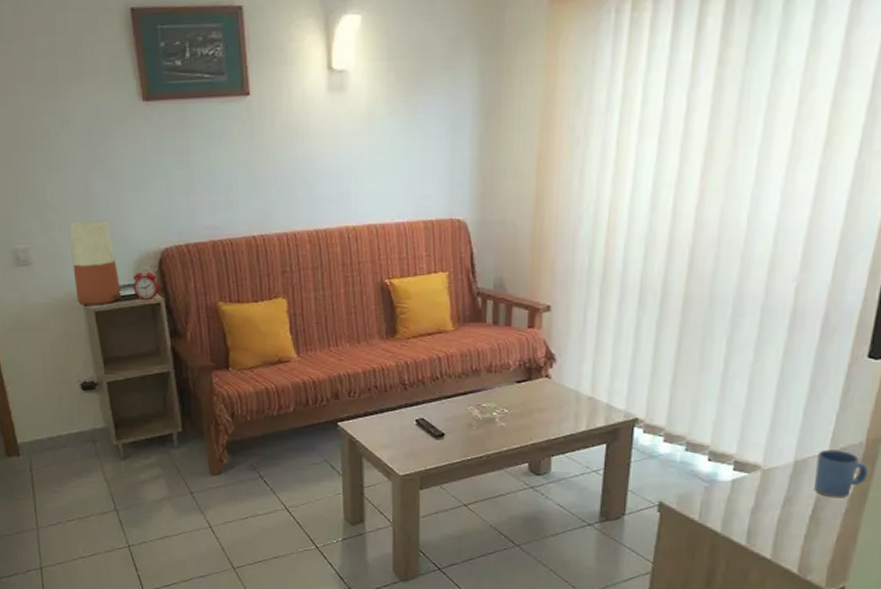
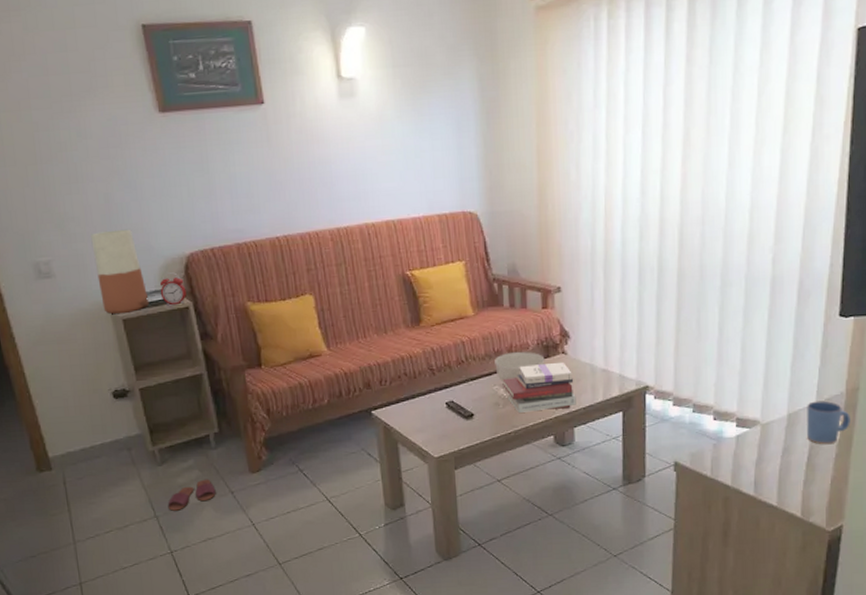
slippers: none [128,477,176,506] -> present [168,479,216,511]
bowl: none [470,371,526,403] -> present [493,351,545,382]
books: none [478,386,557,436] -> present [502,361,576,413]

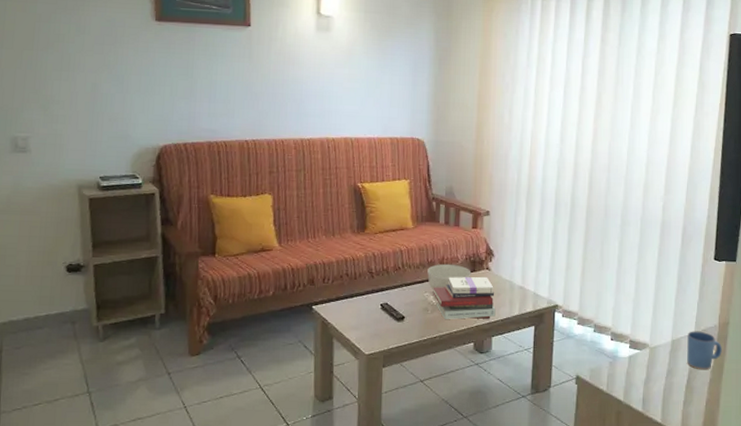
vase: present [91,229,150,315] -> none [71,116,118,193]
alarm clock: present [160,272,187,306] -> none [129,160,155,191]
slippers: present [168,479,216,511] -> none [102,358,153,388]

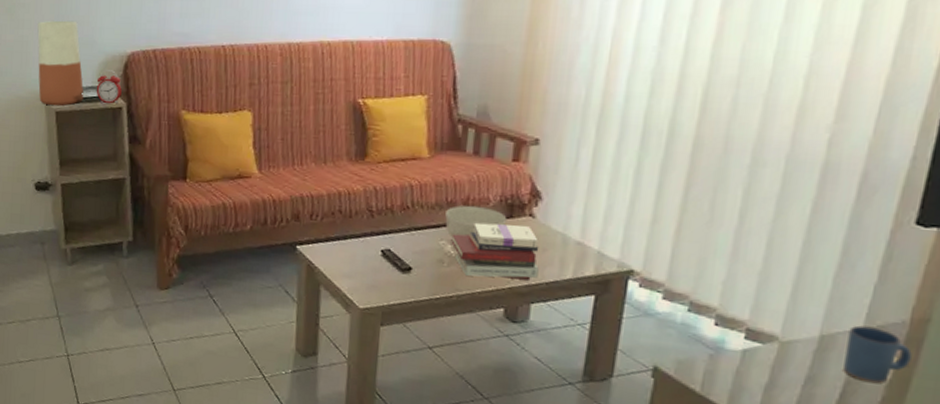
vase: none [71,116,118,193] -> present [37,20,84,106]
alarm clock: none [129,160,155,191] -> present [96,70,122,104]

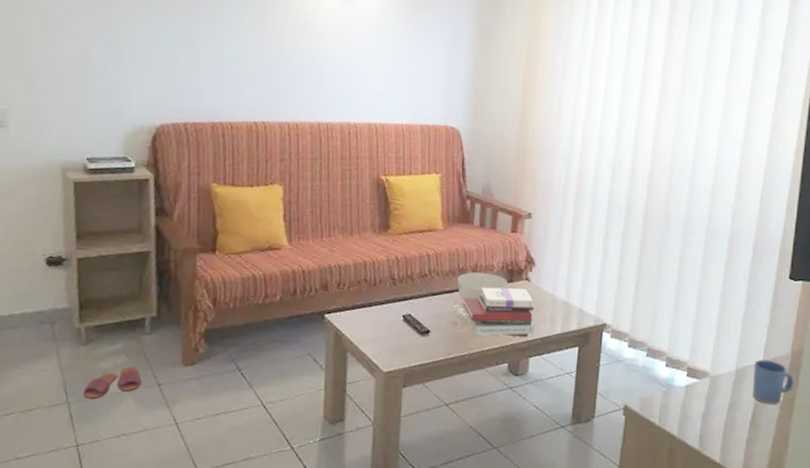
vase: present [37,20,84,106] -> none [55,88,107,176]
slippers: none [71,287,121,315] -> present [83,366,141,399]
alarm clock: present [96,70,122,104] -> none [120,141,149,176]

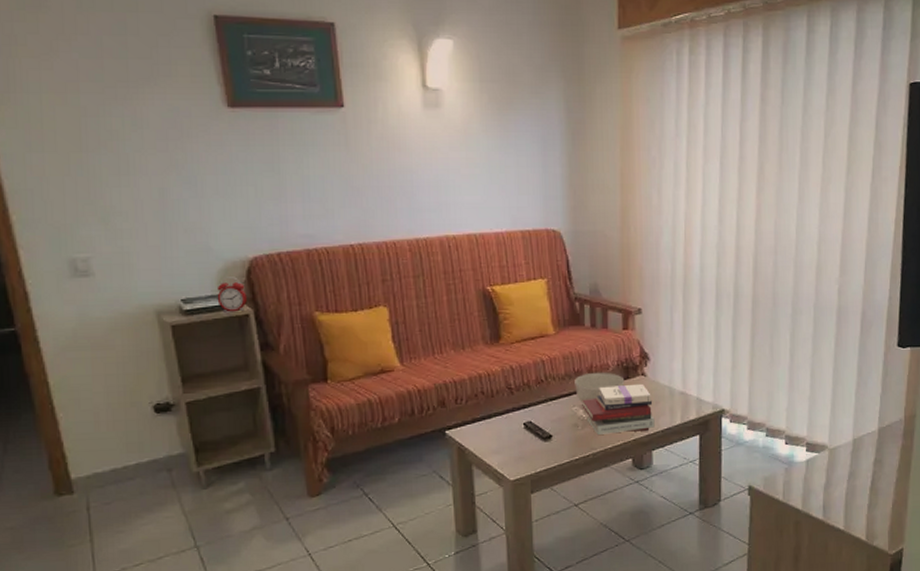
slippers: present [83,366,141,399] -> none [211,503,269,540]
alarm clock: none [120,141,149,176] -> present [217,277,247,313]
mug: present [753,359,794,404] -> none [870,427,909,469]

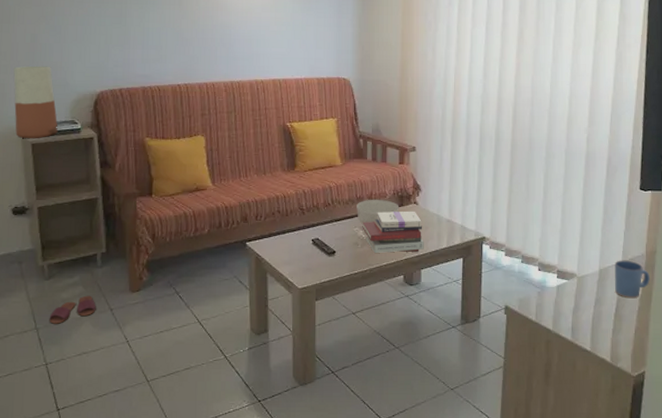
vase: none [140,227,204,320] -> present [13,66,58,139]
slippers: none [211,503,269,540] -> present [49,295,96,324]
alarm clock: present [217,277,247,313] -> none [69,106,93,135]
mug: none [870,427,909,469] -> present [615,260,650,298]

